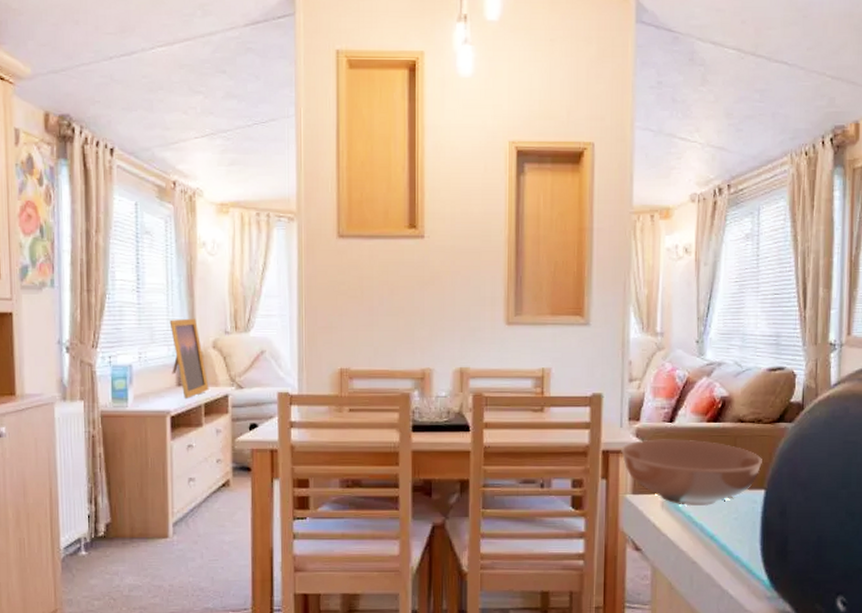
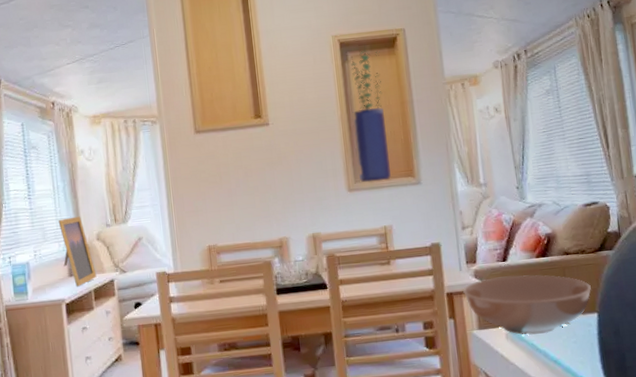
vase: none [521,156,562,317] -> present [350,44,391,183]

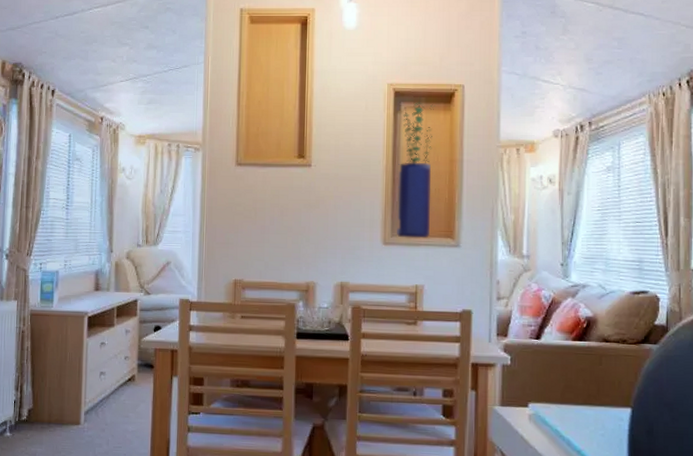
picture frame: present [58,216,97,288] -> none [91,232,122,303]
bowl: present [462,275,591,336] -> none [488,354,628,422]

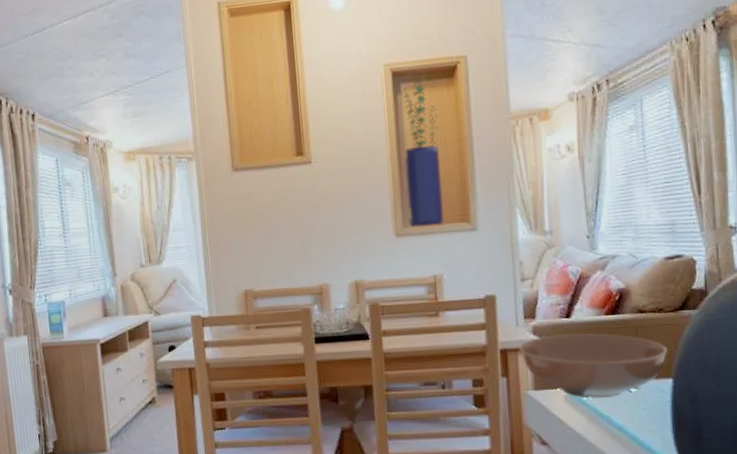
bowl: none [488,354,628,422] -> present [518,333,667,399]

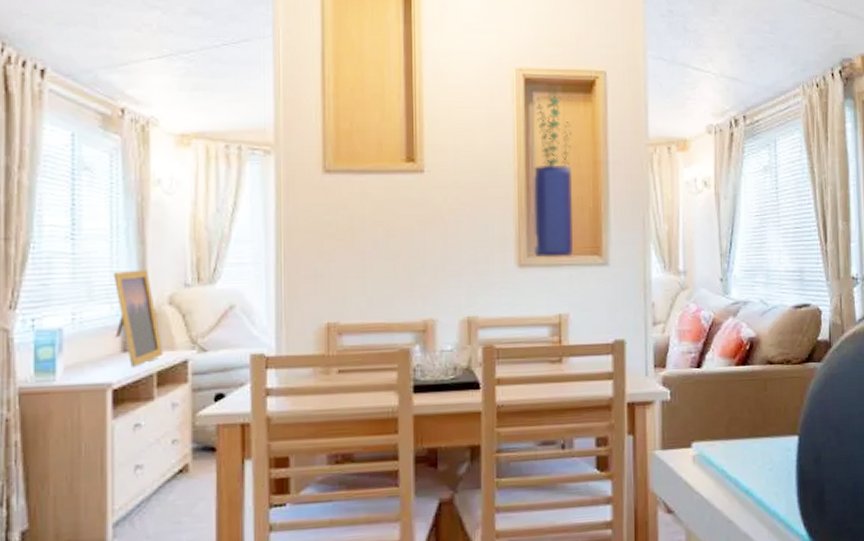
picture frame: none [92,256,131,328] -> present [113,269,163,368]
bowl: present [518,333,667,399] -> none [646,386,794,460]

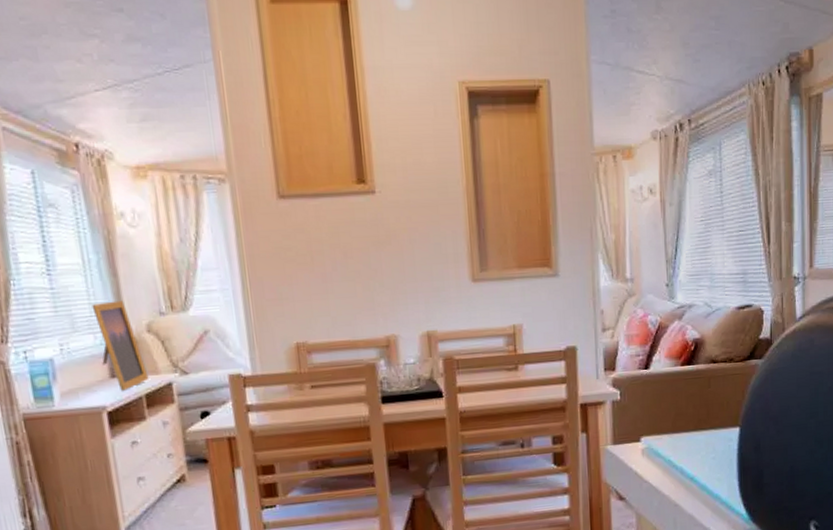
vase: present [532,84,574,258] -> none [480,96,524,272]

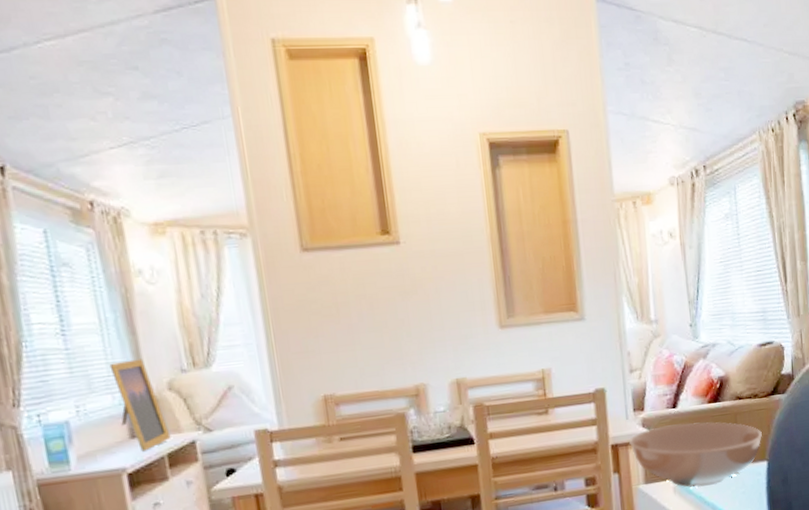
bowl: none [598,385,736,451] -> present [628,422,762,488]

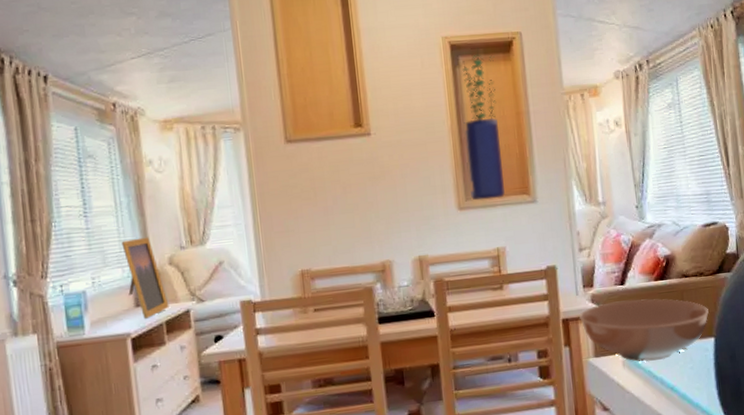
vase: none [502,147,550,318] -> present [462,48,505,201]

